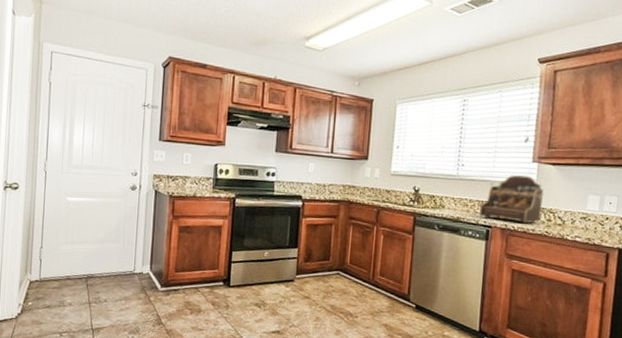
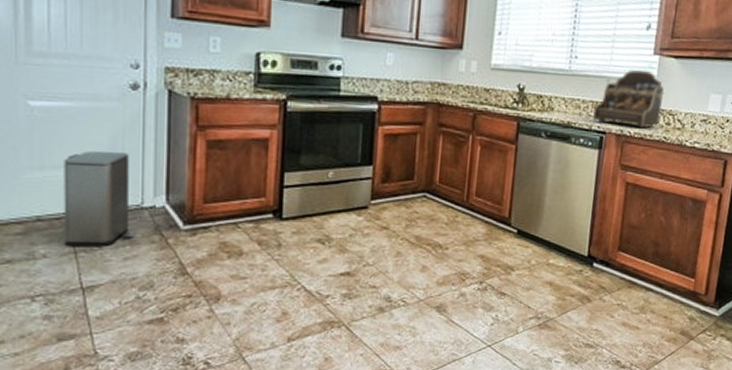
pedal bin: none [83,232,129,301] -> present [64,151,135,247]

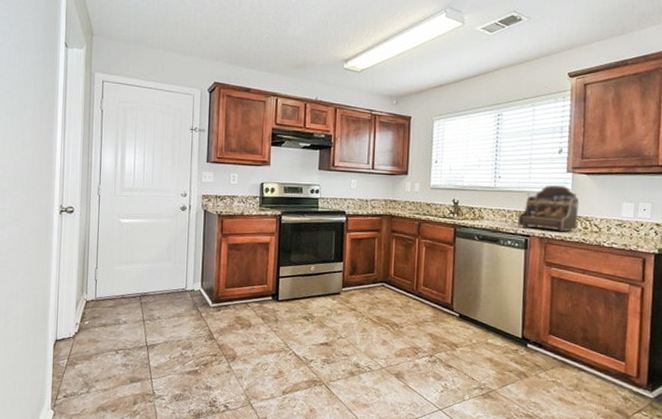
pedal bin: present [64,151,135,247] -> none [137,251,181,318]

